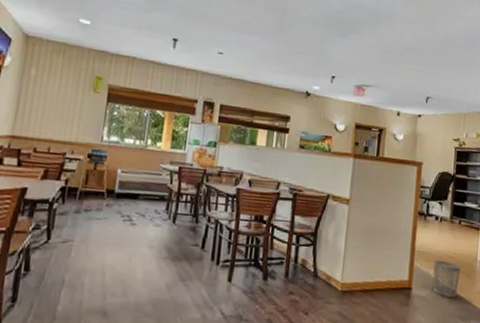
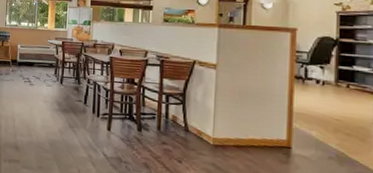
wastebasket: present [433,259,460,298] -> none [316,122,351,161]

